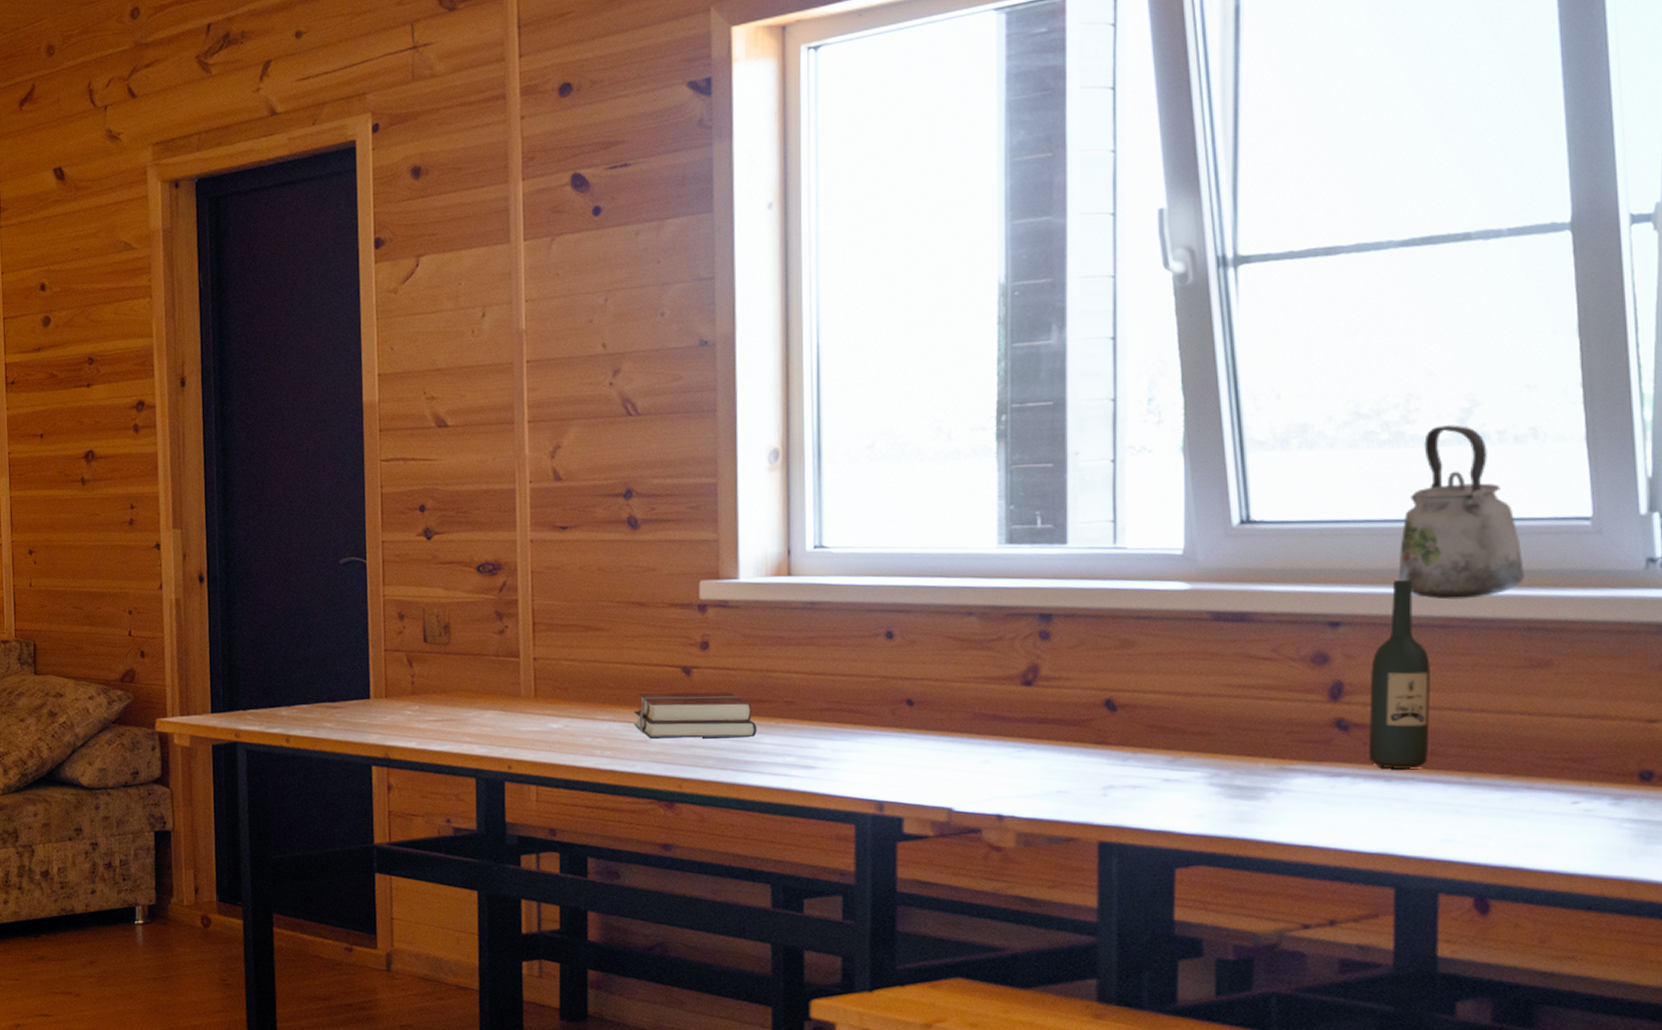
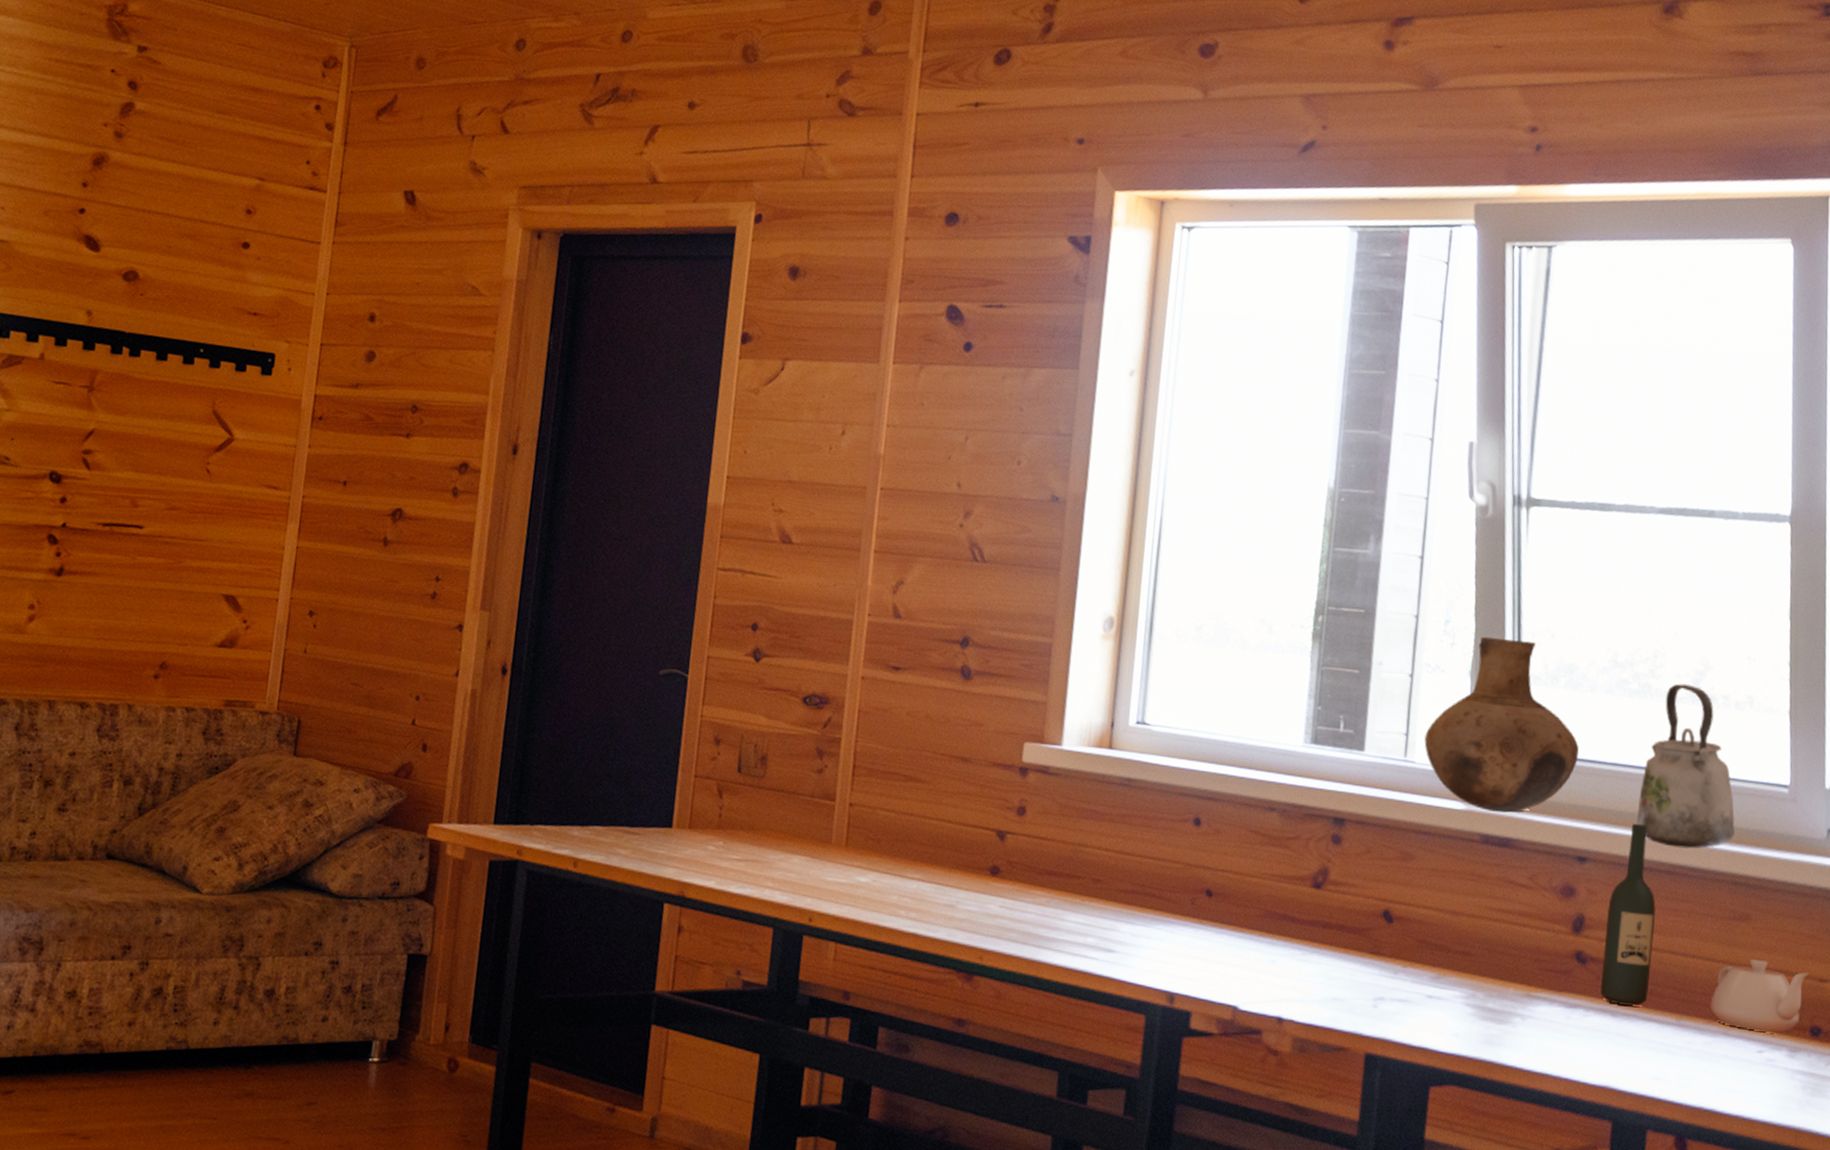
books: present [633,692,758,738] -> none [942,853,1063,914]
vase: none [1135,407,1320,587] -> present [1424,636,1579,813]
teapot: none [1507,706,1632,781] -> present [1710,958,1809,1033]

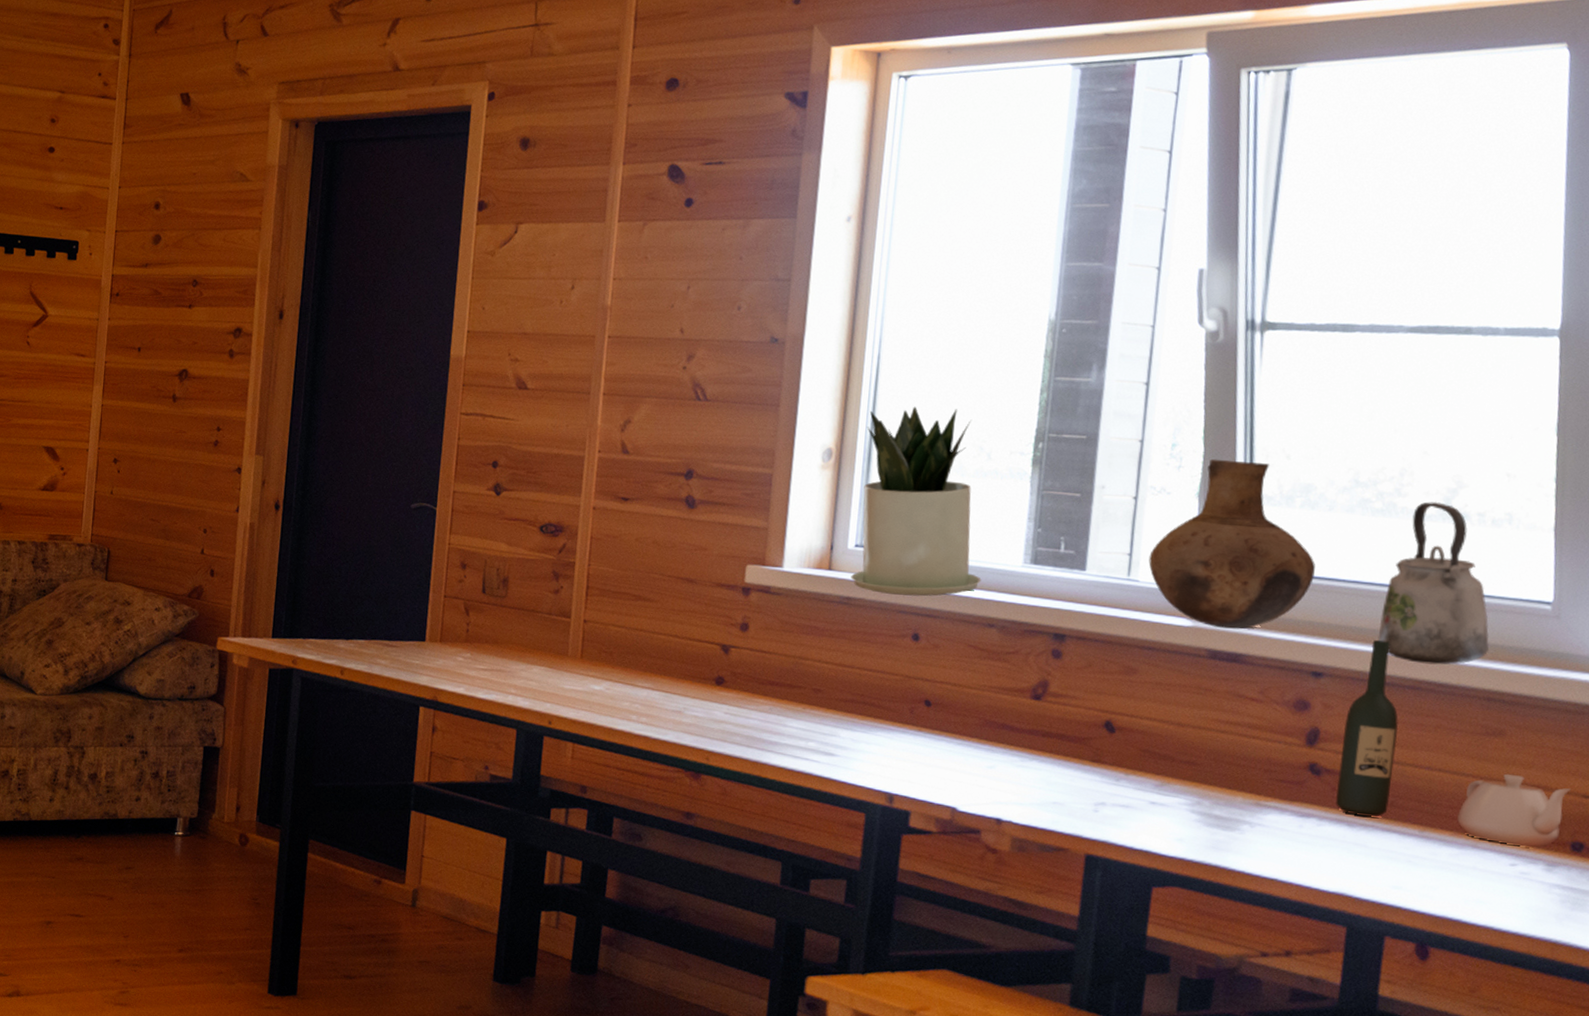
planter: none [1132,574,1263,778] -> present [851,406,982,597]

